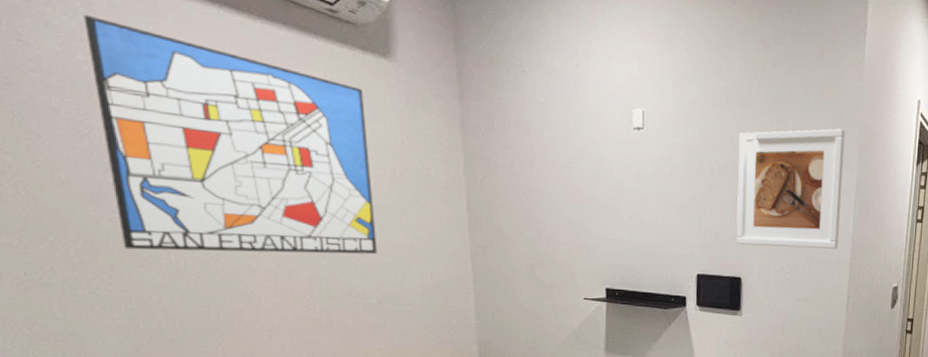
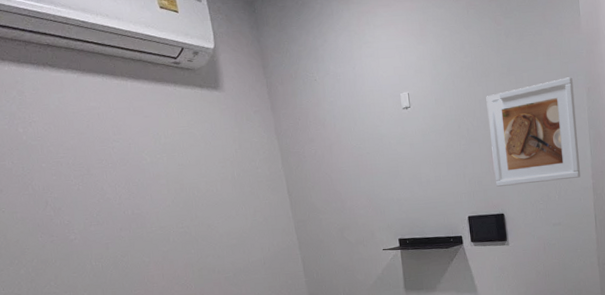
wall art: present [84,14,378,255] -> none [19,99,229,262]

